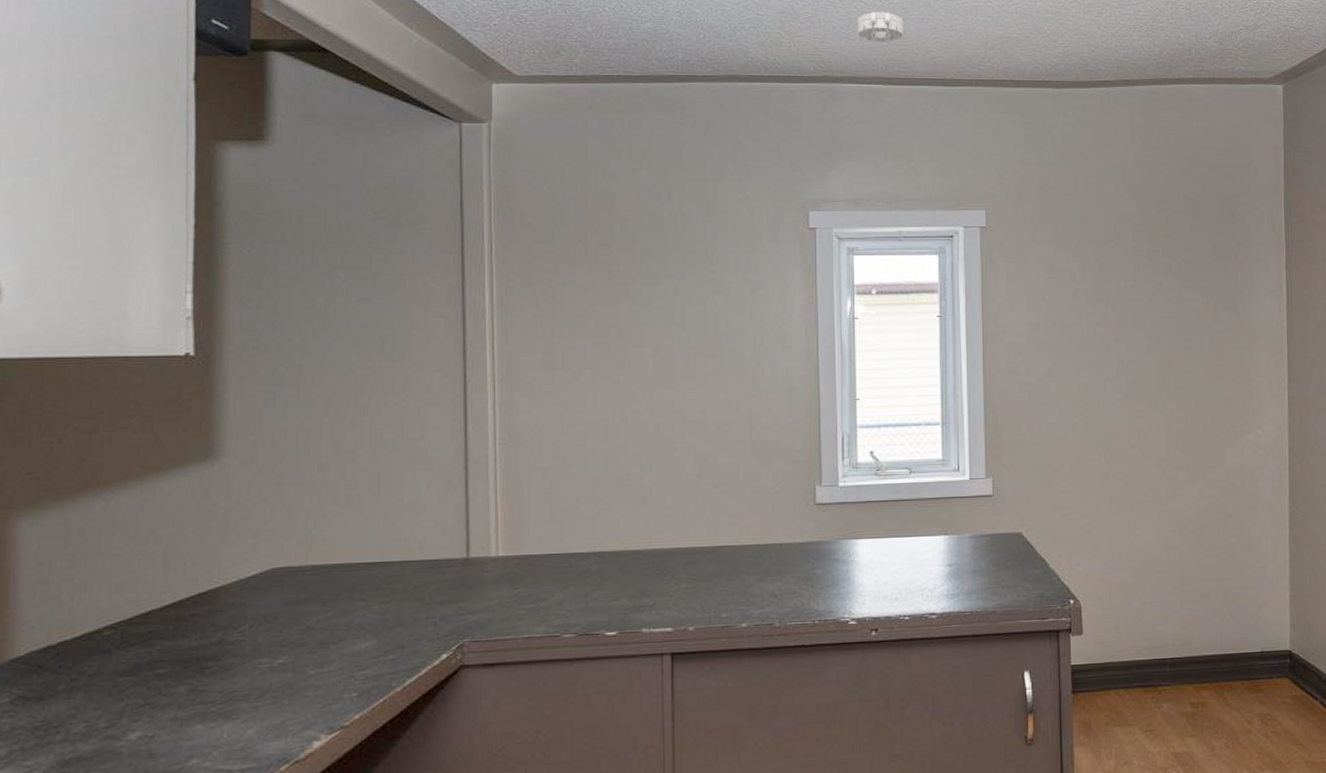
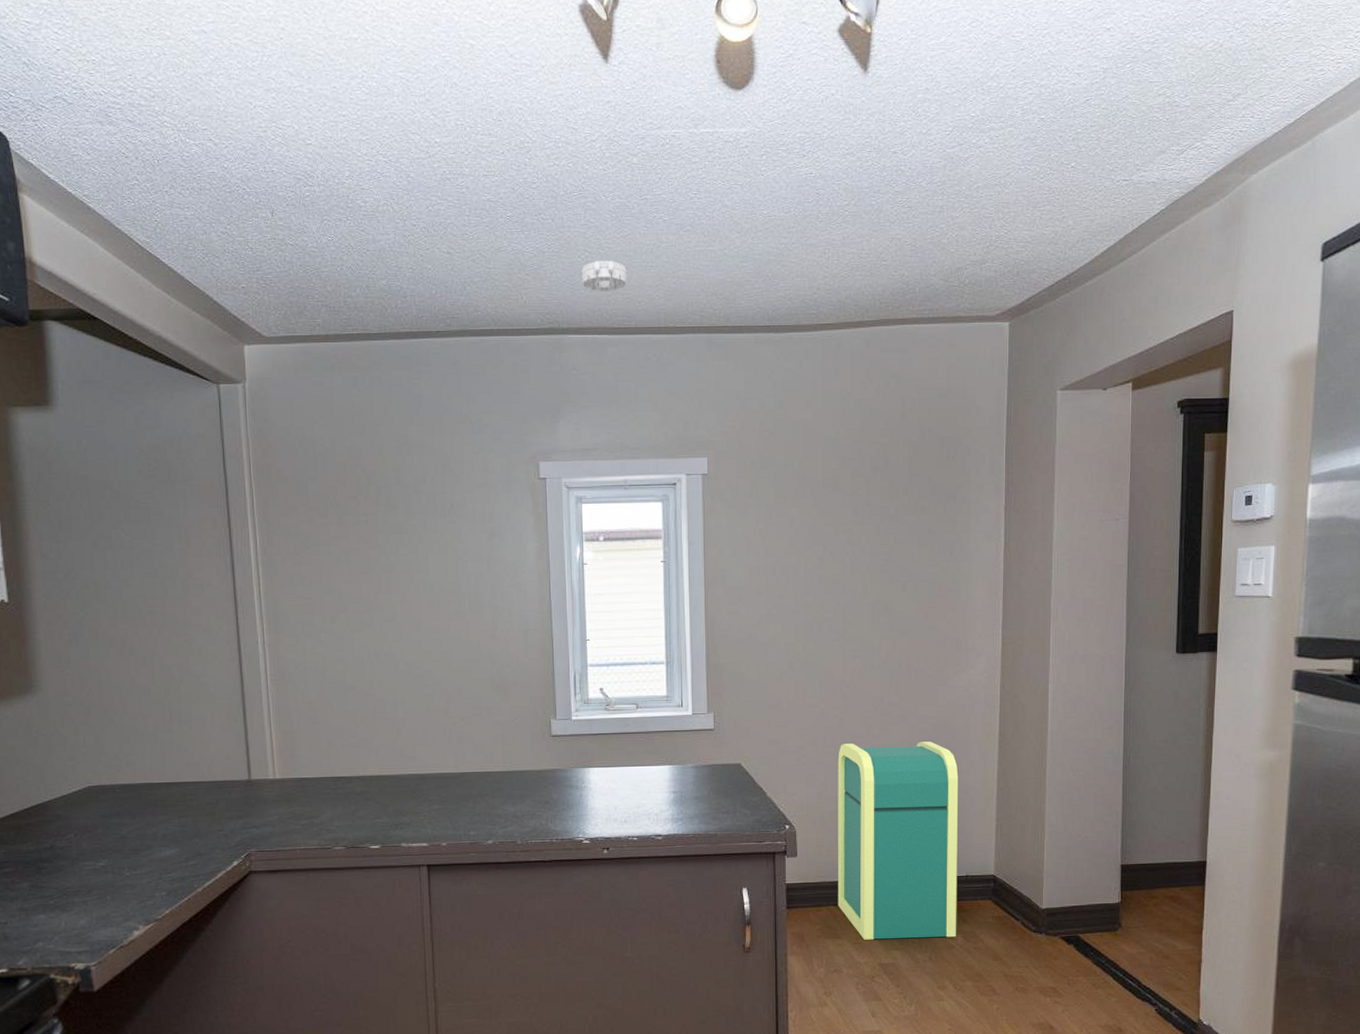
trash can: none [1124,507,1254,727] -> present [837,742,959,940]

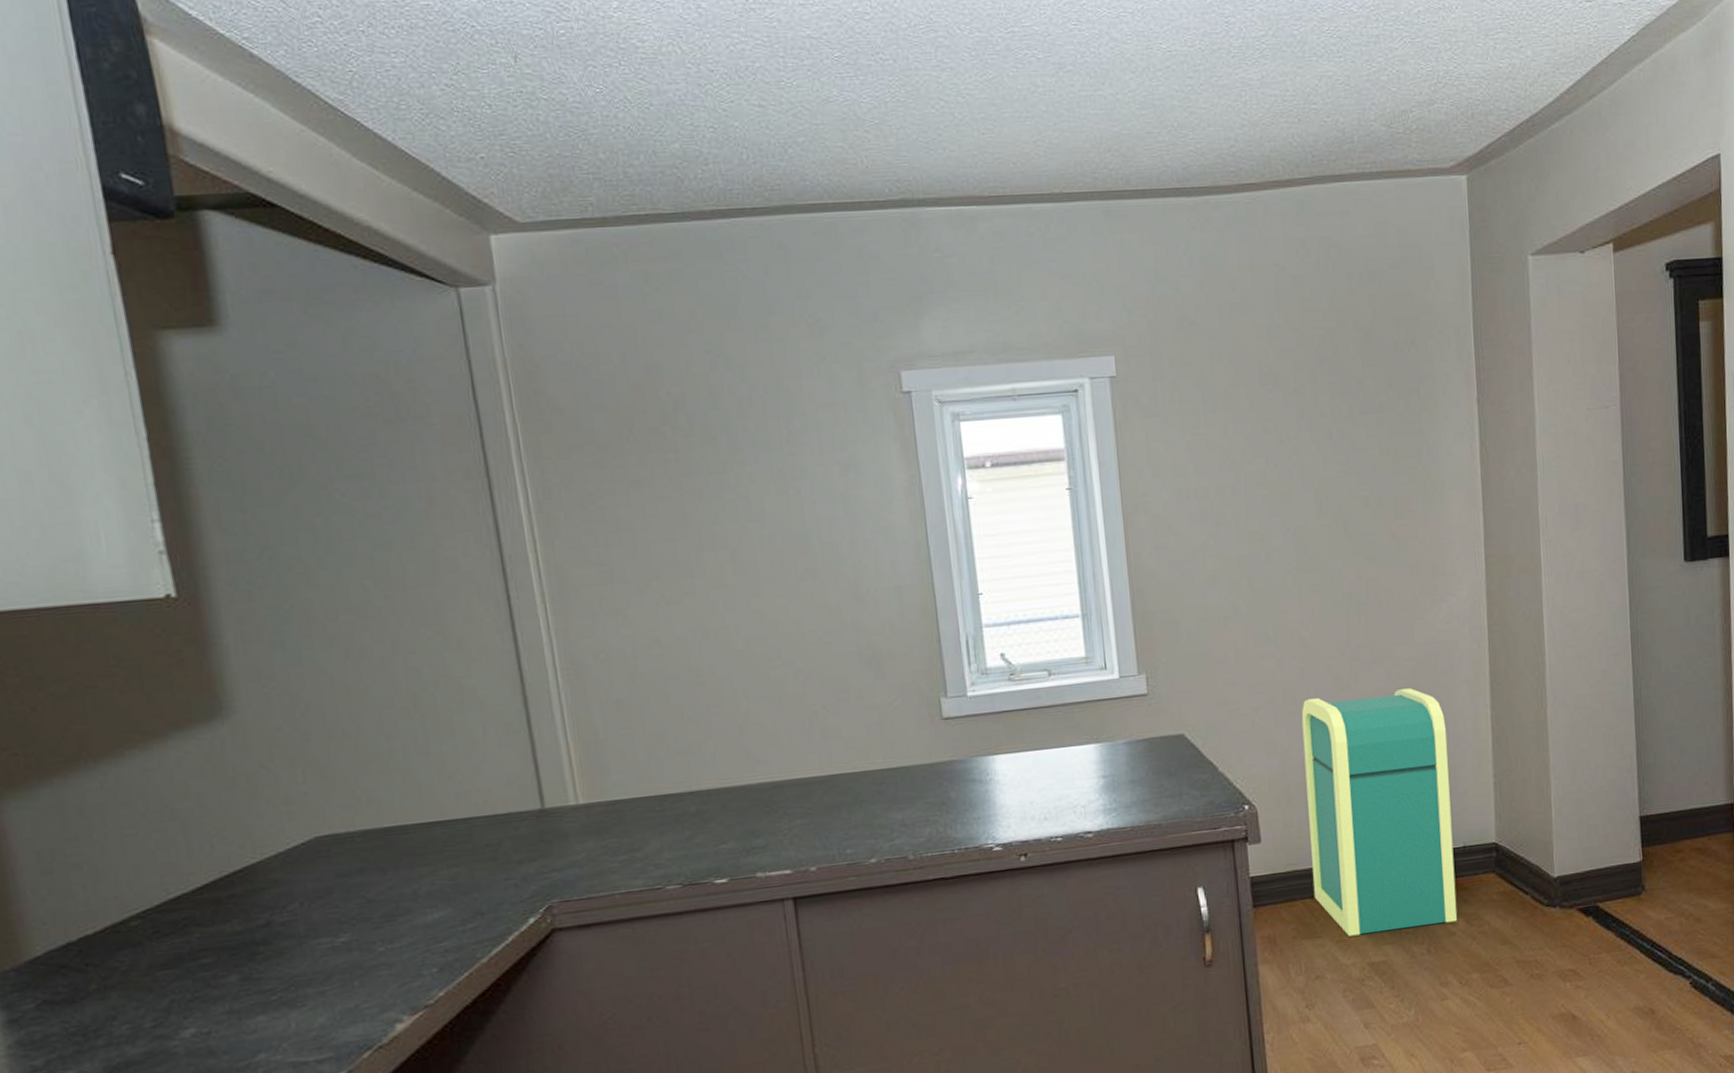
smoke detector: present [581,260,627,292] -> none [936,111,997,152]

